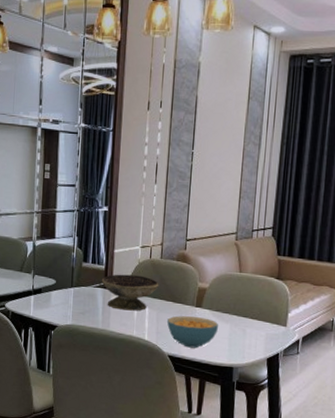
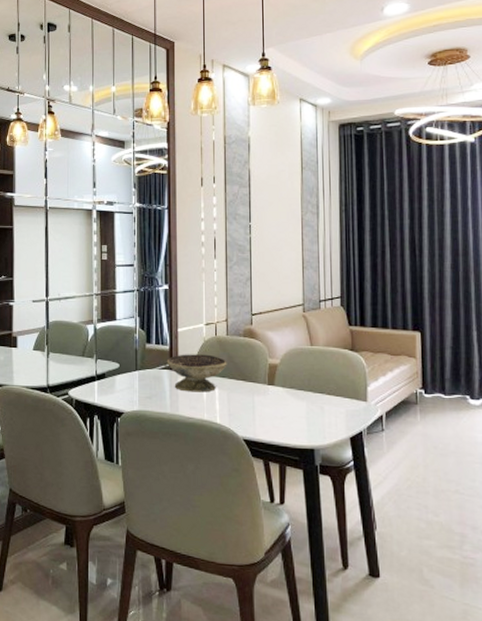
cereal bowl: present [167,316,219,348] -> none [239,395,295,430]

